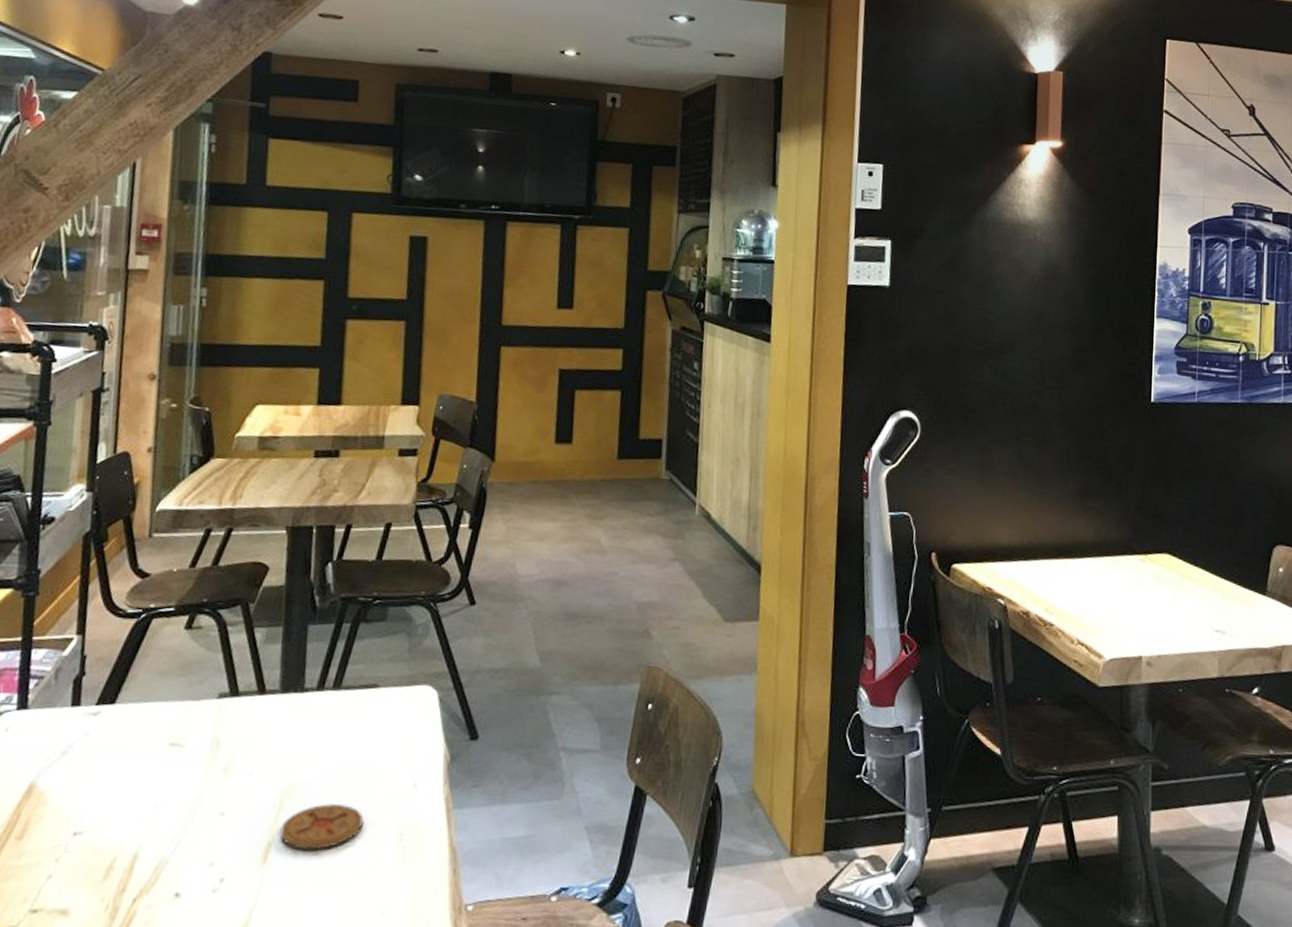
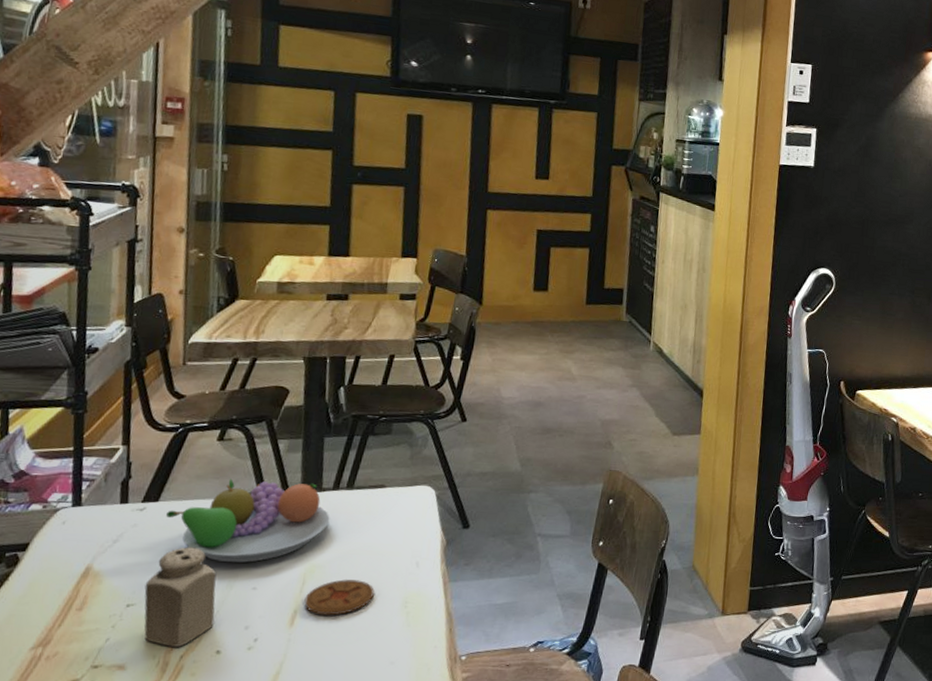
salt shaker: none [92,761,179,888] -> present [144,547,217,647]
fruit bowl: none [123,675,313,782] -> present [166,478,330,563]

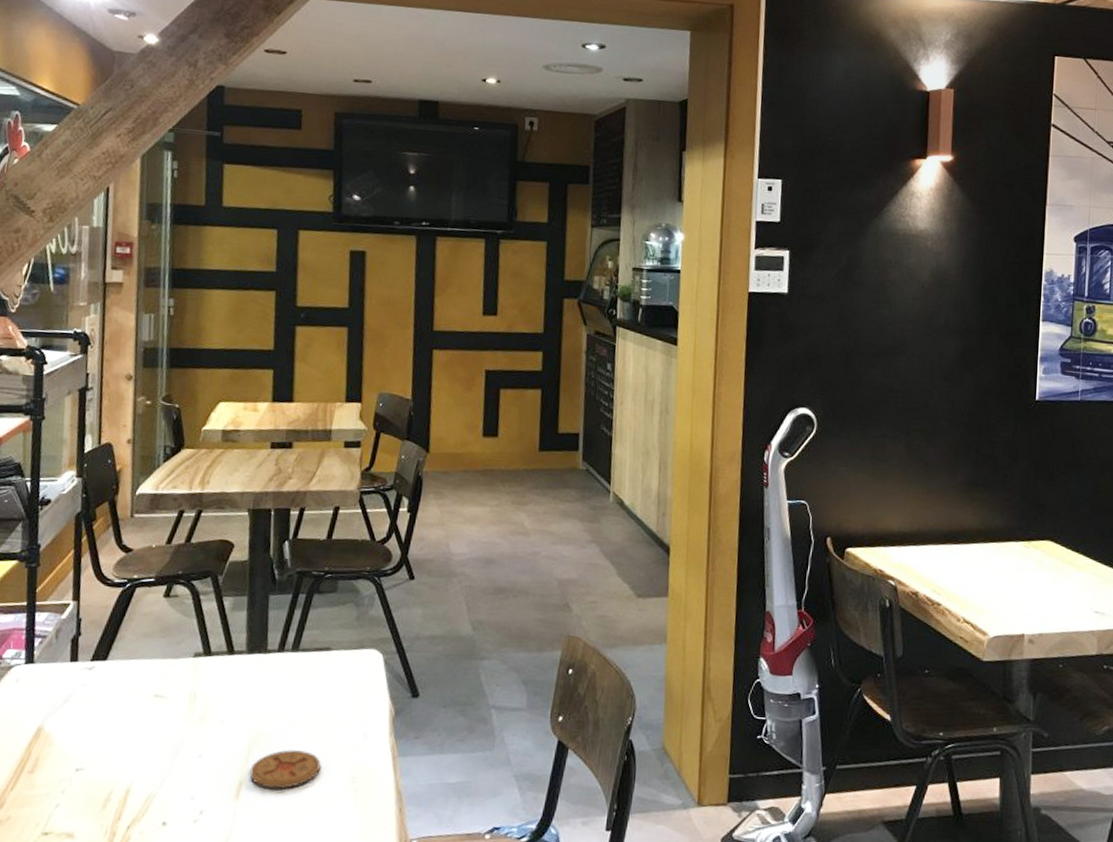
salt shaker: present [144,547,217,647] -> none [92,709,163,817]
fruit bowl: present [166,478,330,563] -> none [114,637,275,729]

